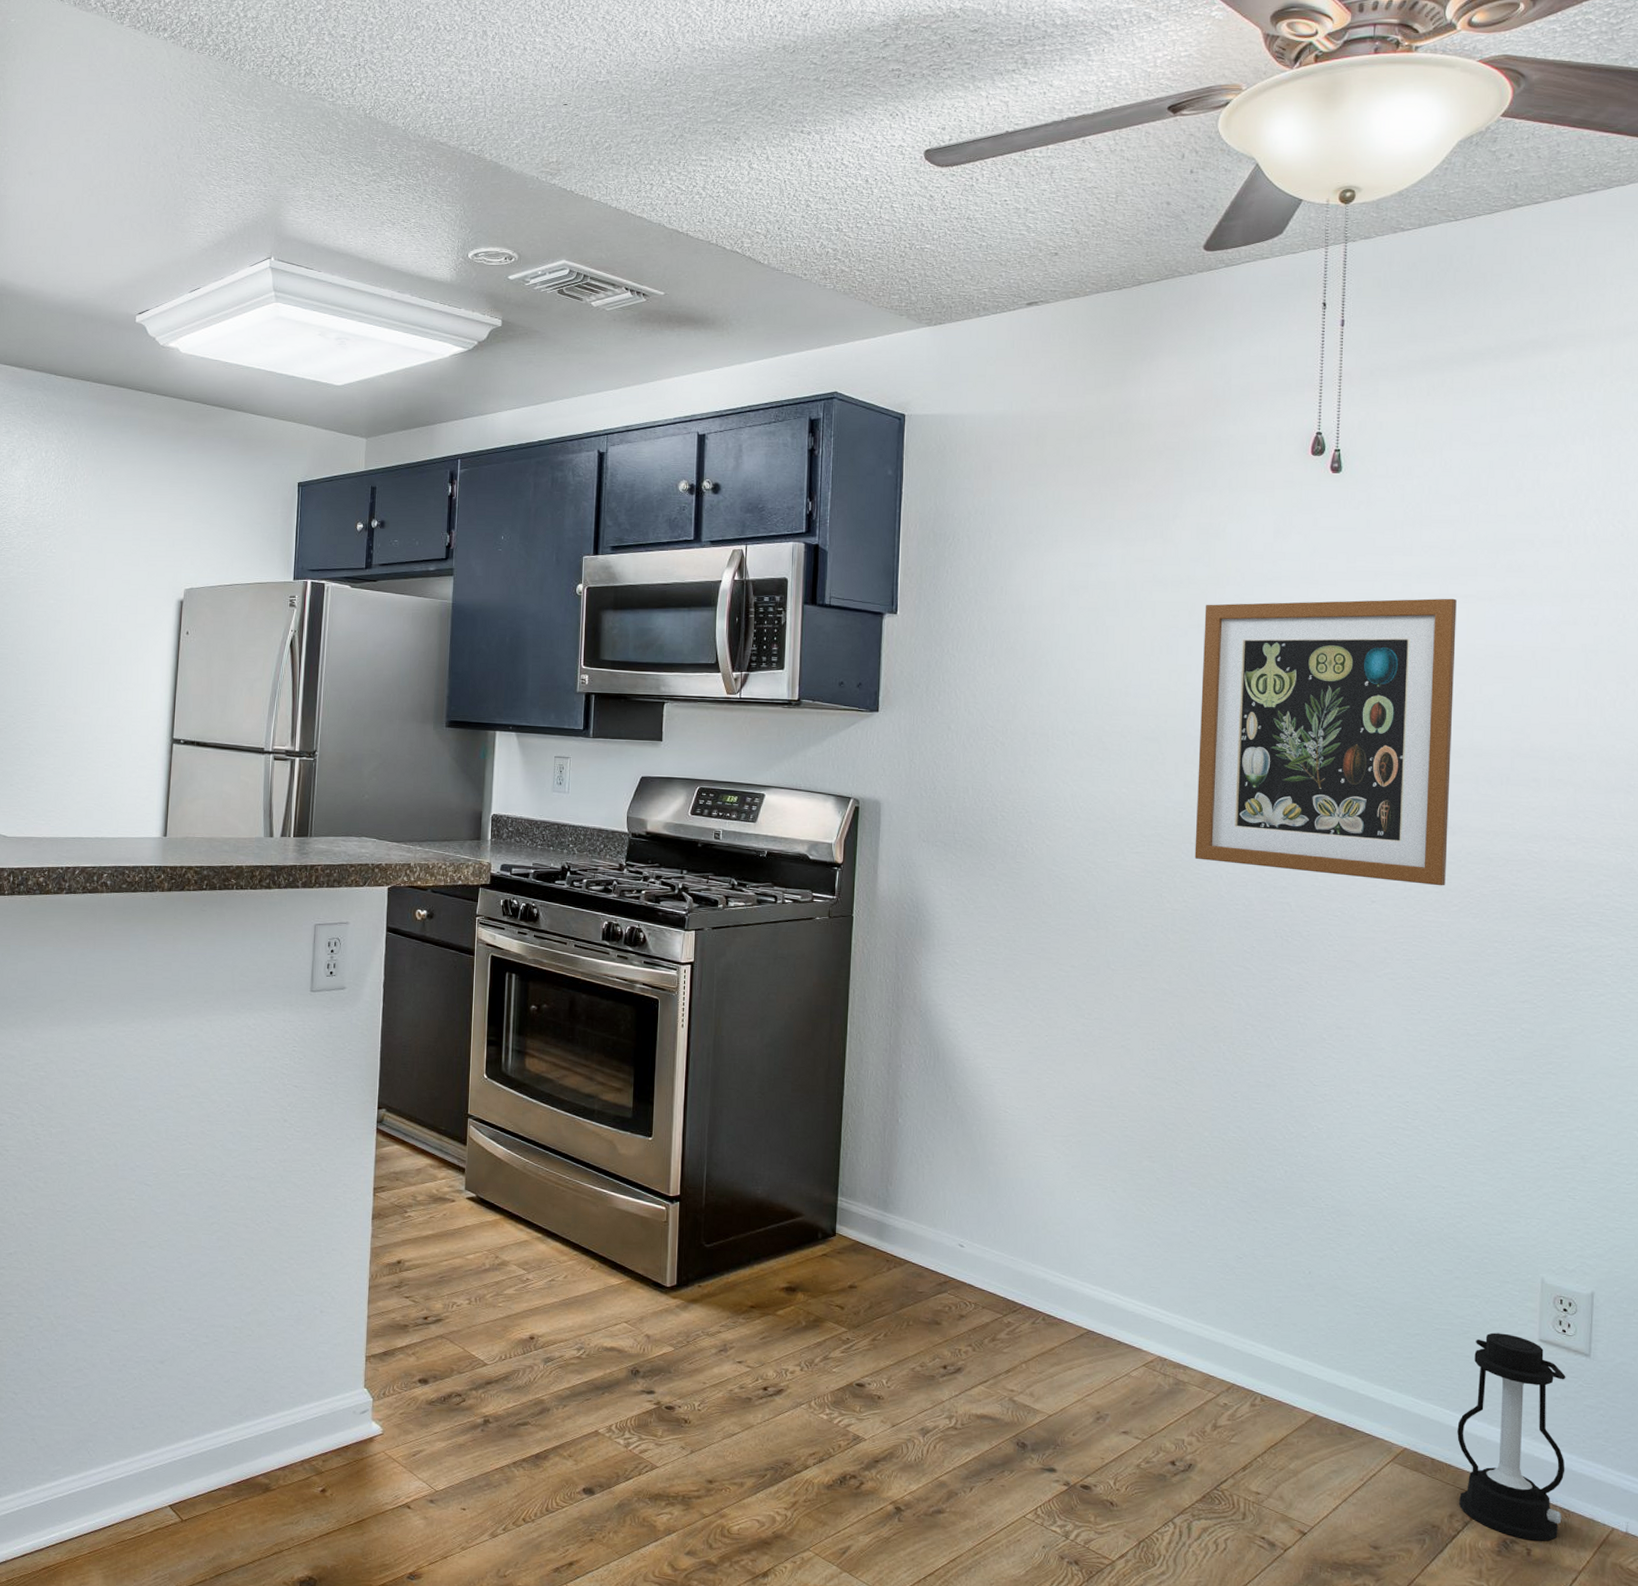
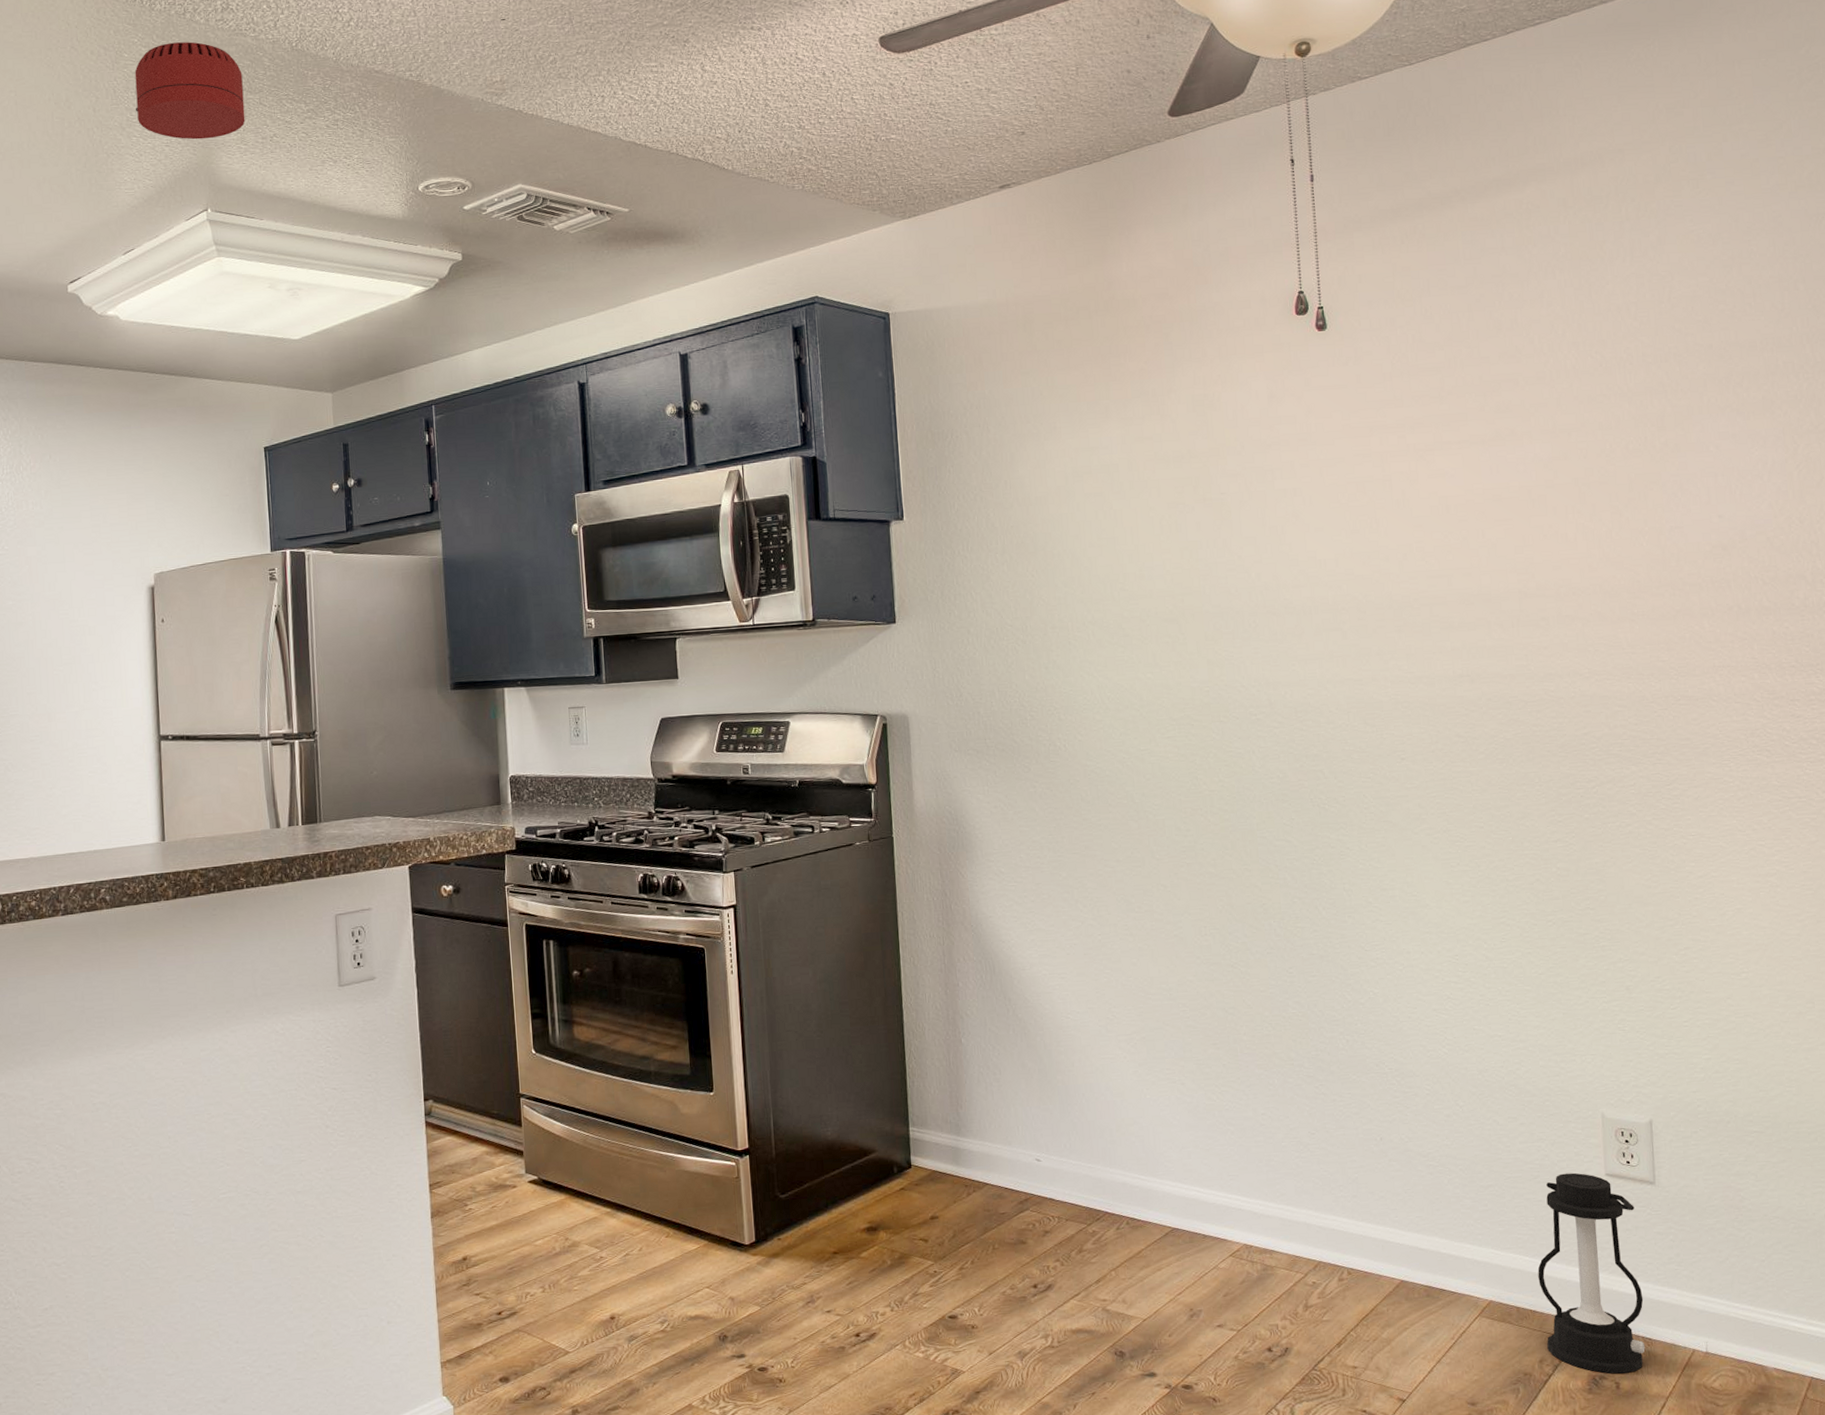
smoke detector: none [216,101,317,193] -> present [135,42,245,140]
wall art: present [1194,598,1457,886] -> none [1208,445,1470,737]

